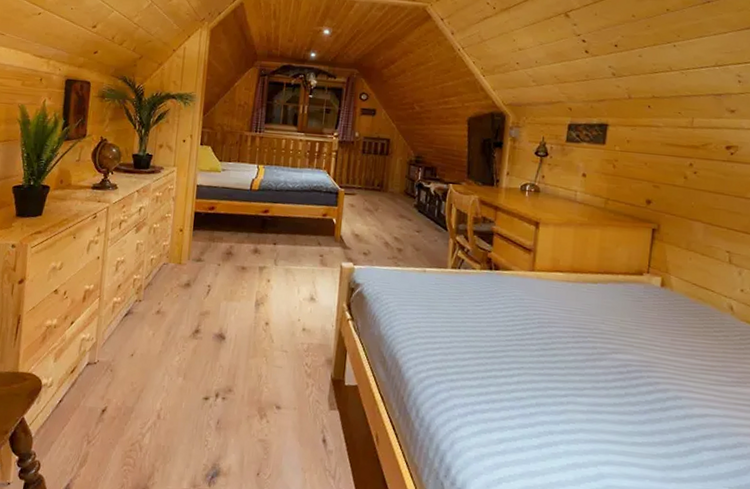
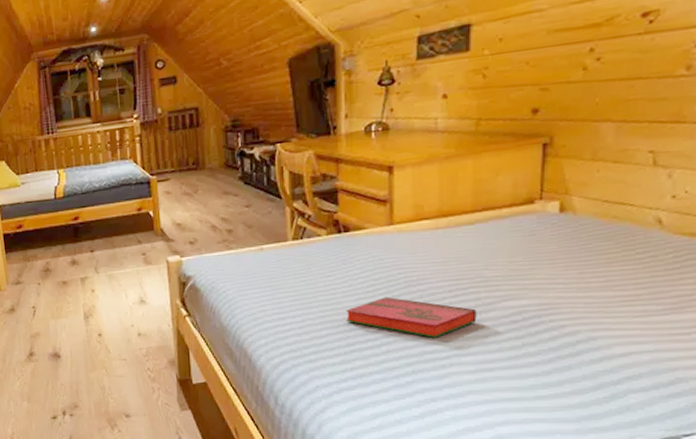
hardback book: none [487,332,593,376] -> present [346,296,477,338]

